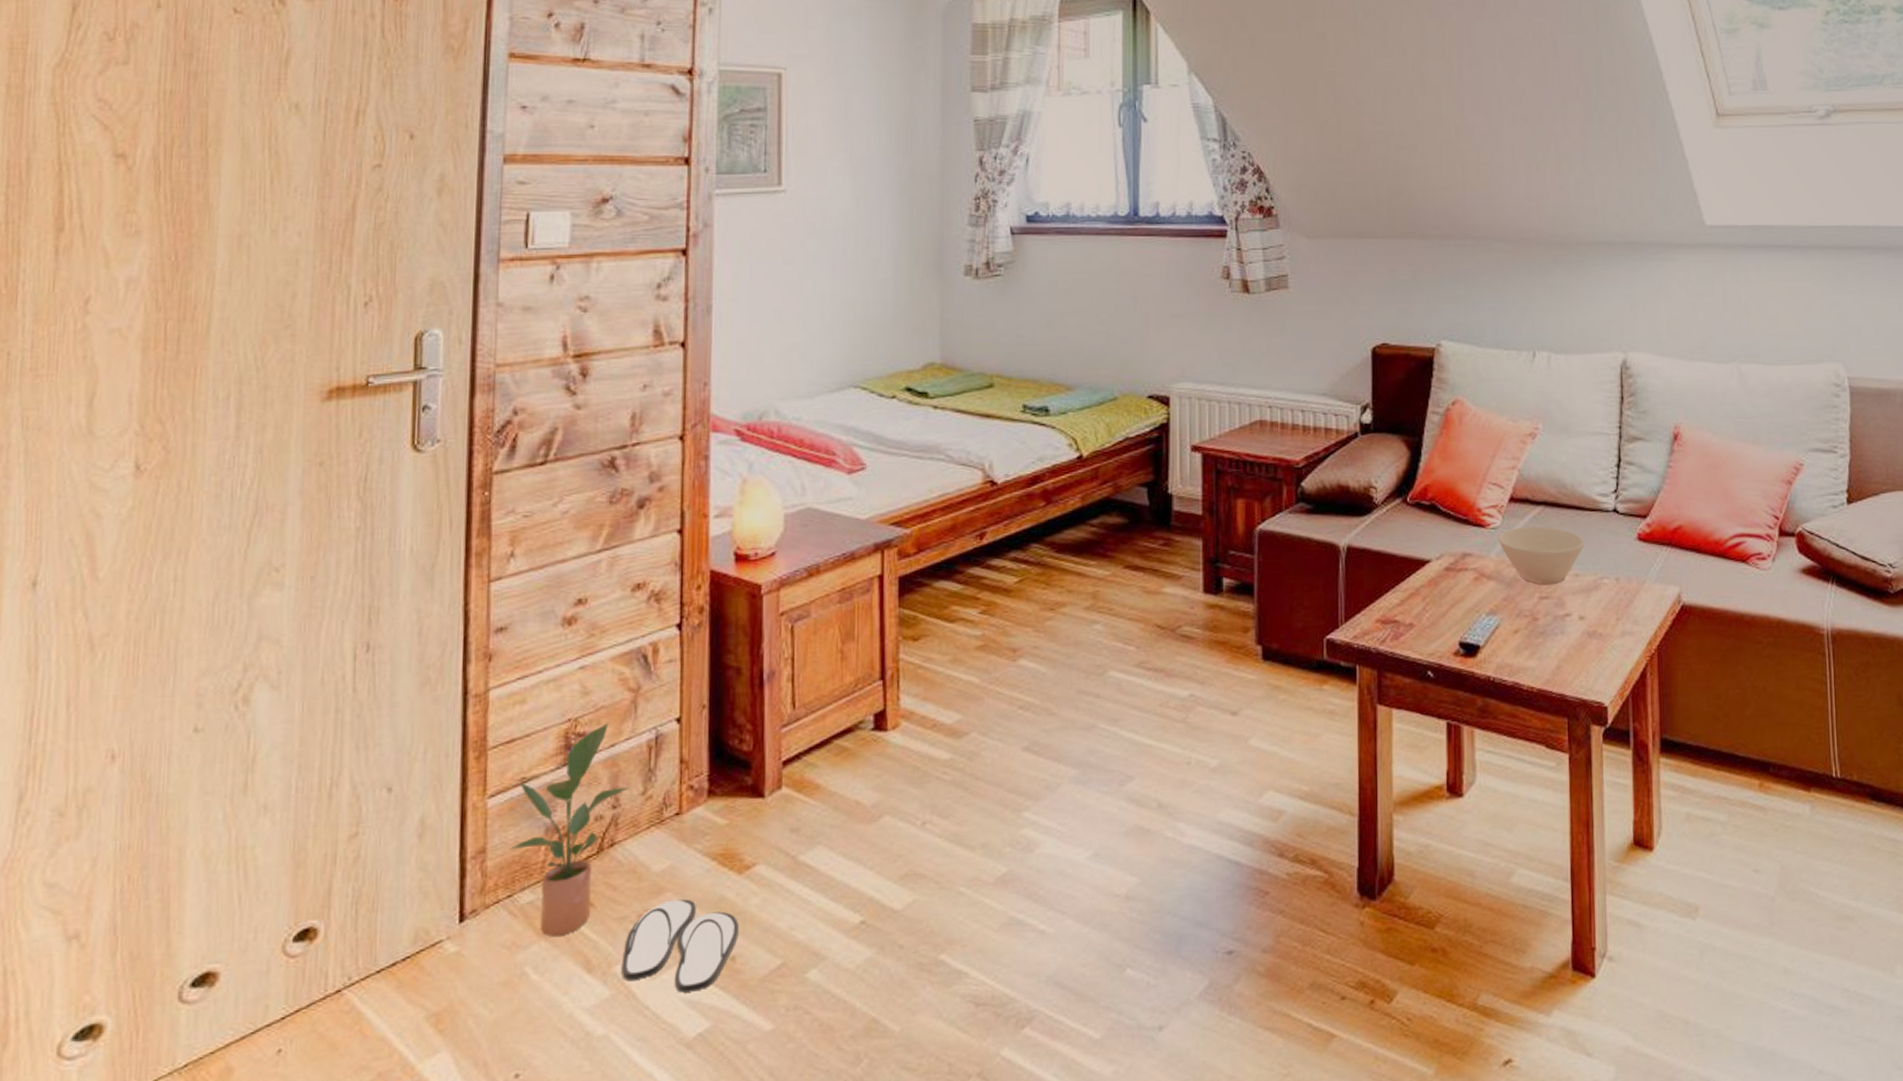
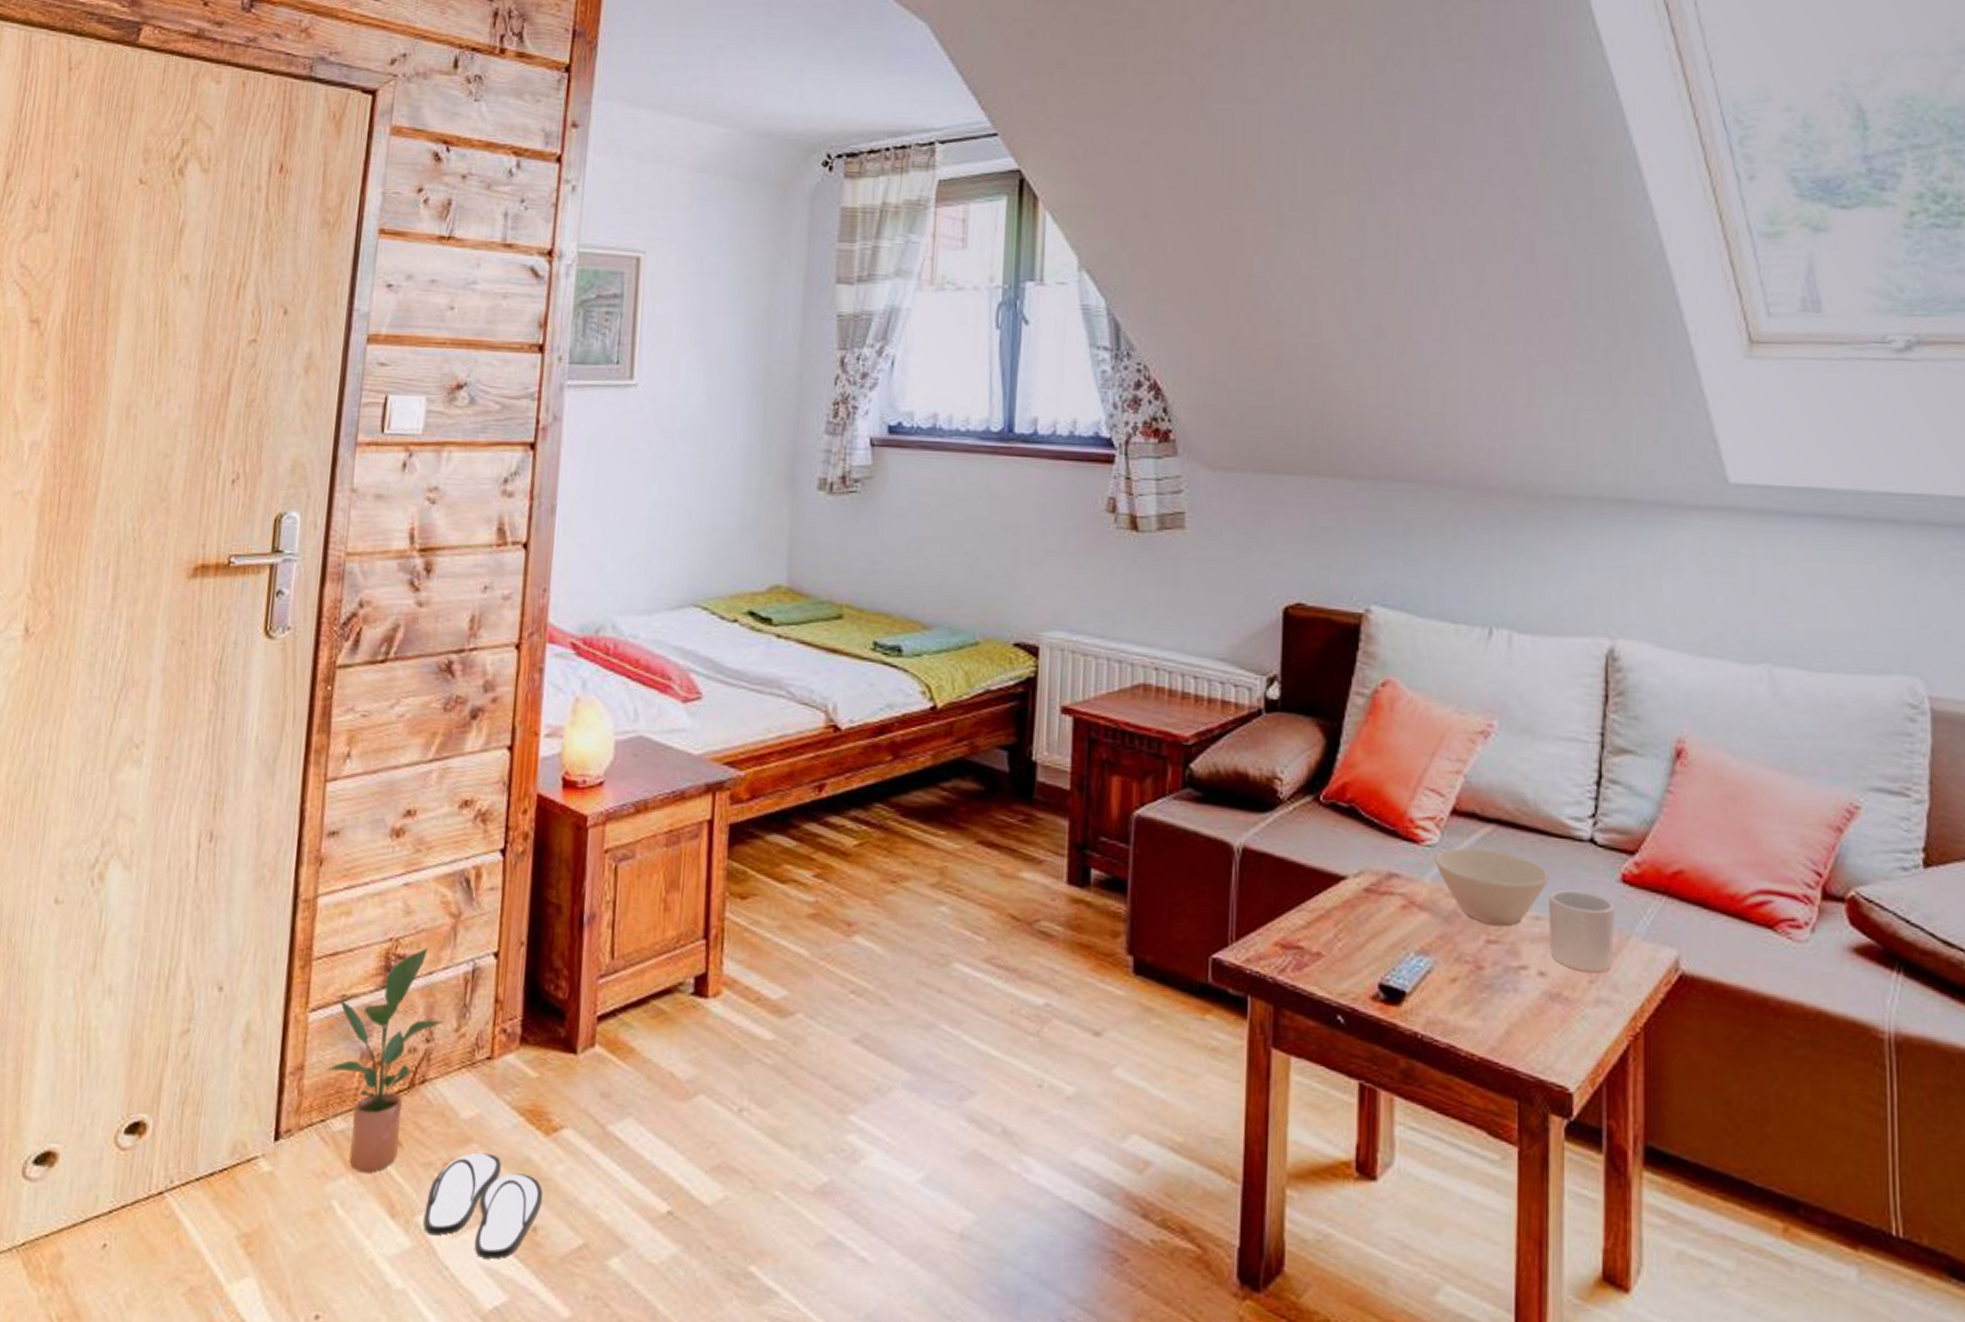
mug: none [1585,550,1634,613] -> present [1549,889,1615,974]

